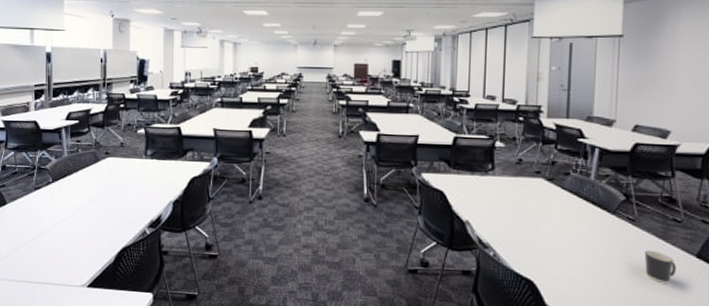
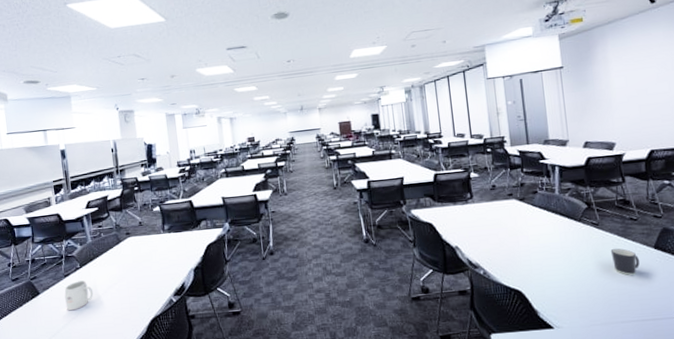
mug: none [32,196,63,227] -> present [64,280,94,311]

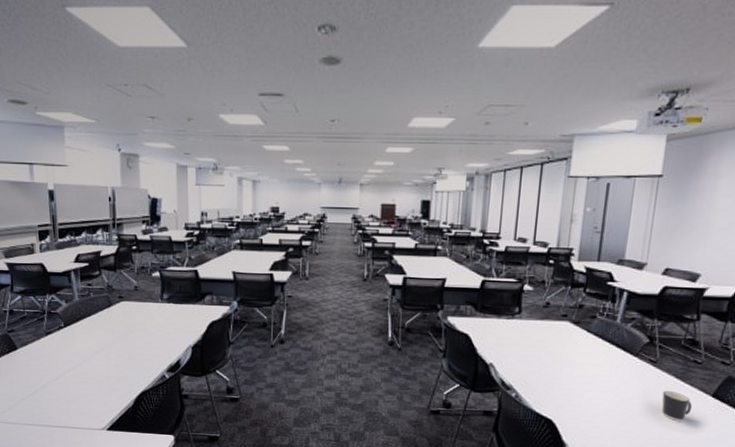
mug: present [64,280,94,311] -> none [45,341,78,372]

